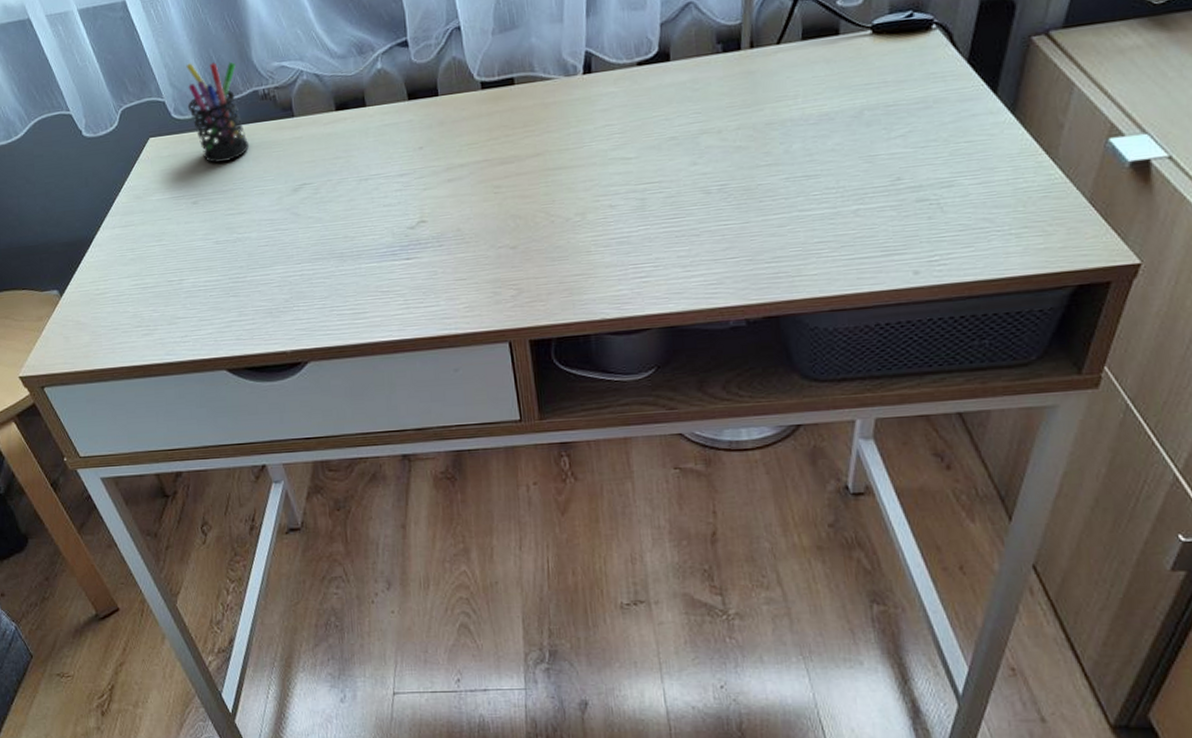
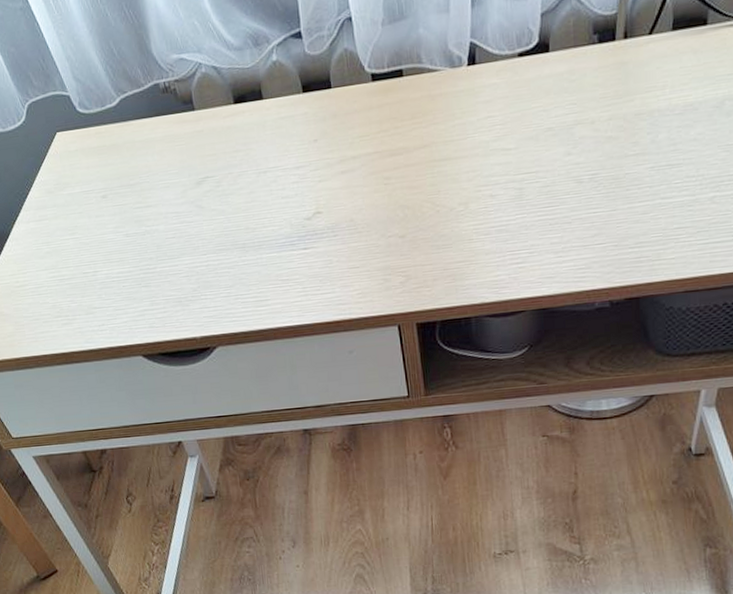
pen holder: present [186,61,250,163] -> none [88,54,154,157]

